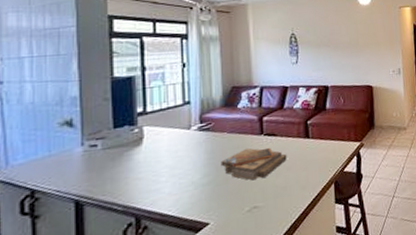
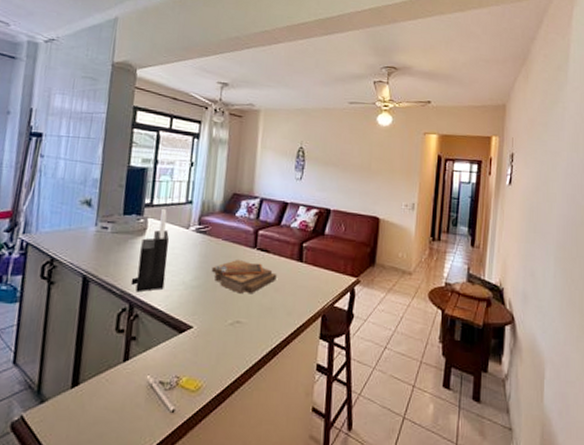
knife block: none [133,113,172,204] -> present [130,208,169,293]

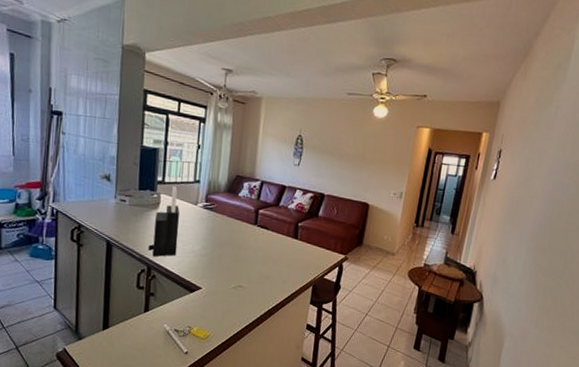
clipboard: present [211,259,277,294] -> none [217,233,275,264]

